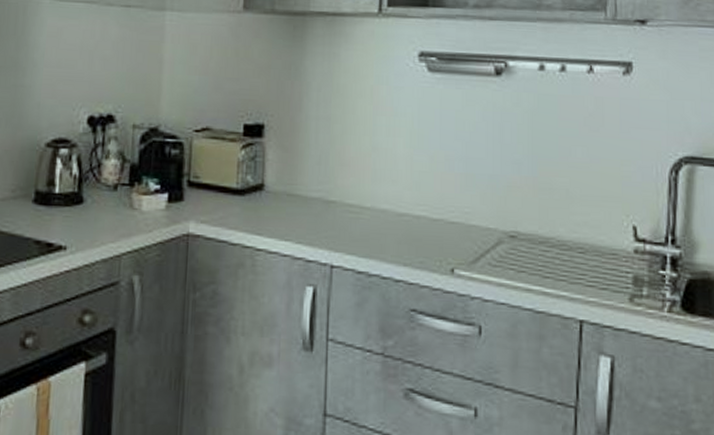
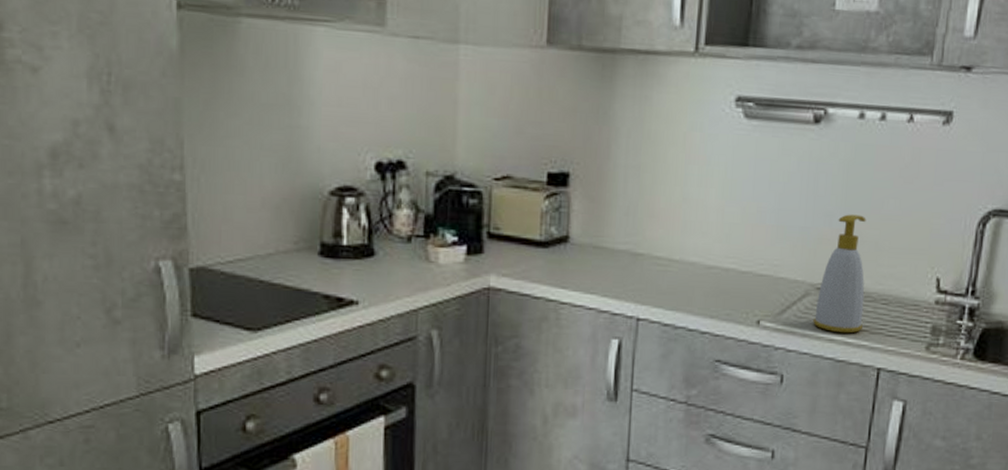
soap bottle: none [508,162,560,283] -> present [813,214,866,334]

